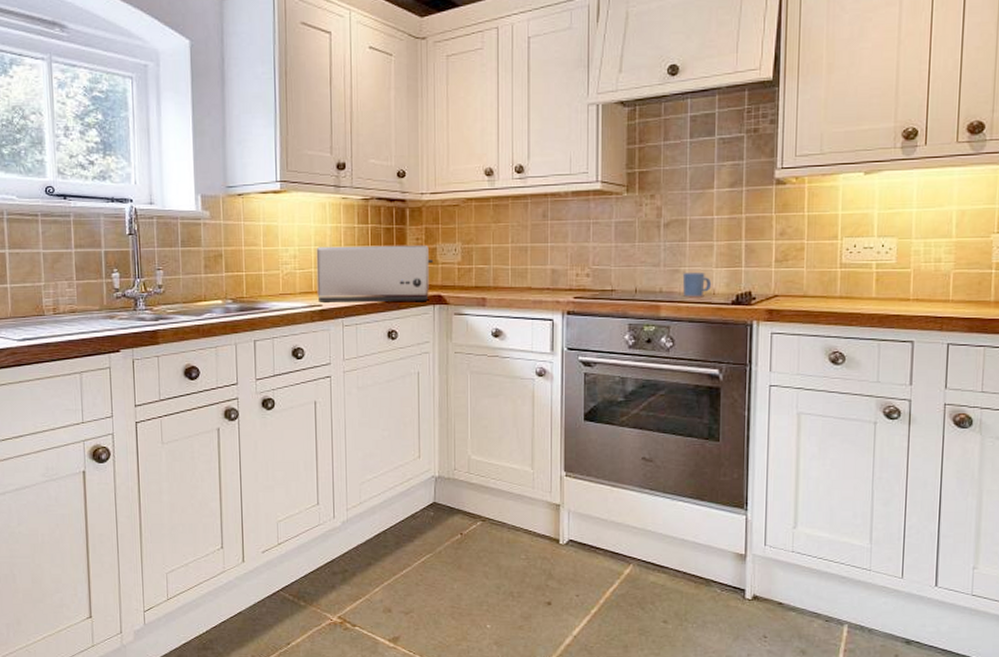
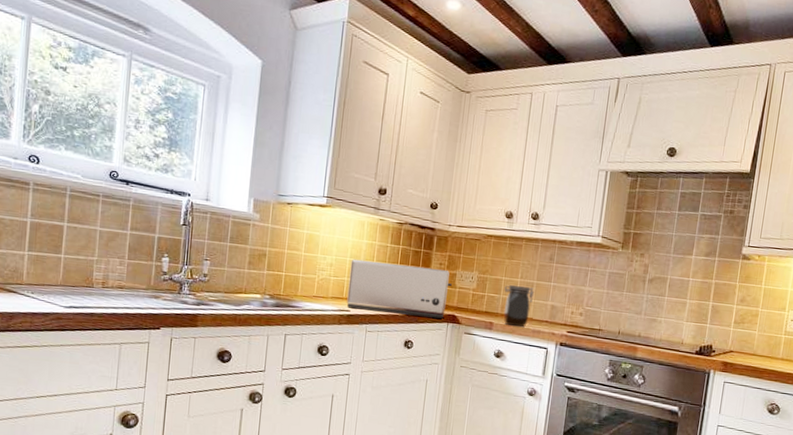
jar: none [494,251,529,298] -> present [503,284,534,327]
mug: present [682,273,712,298] -> none [657,323,682,345]

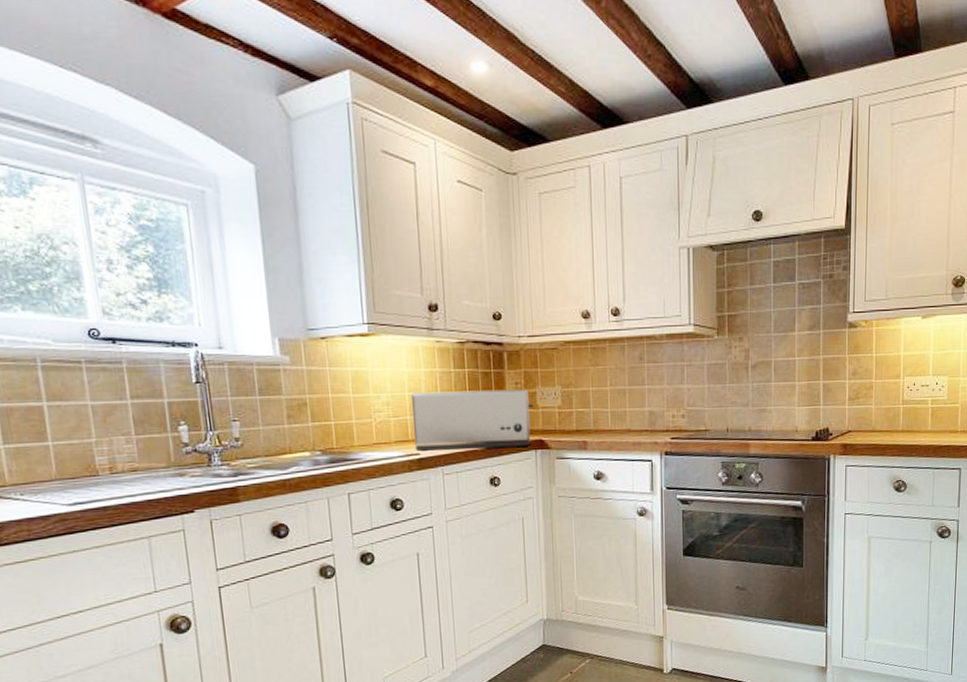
jar: present [503,284,534,327] -> none [593,394,627,441]

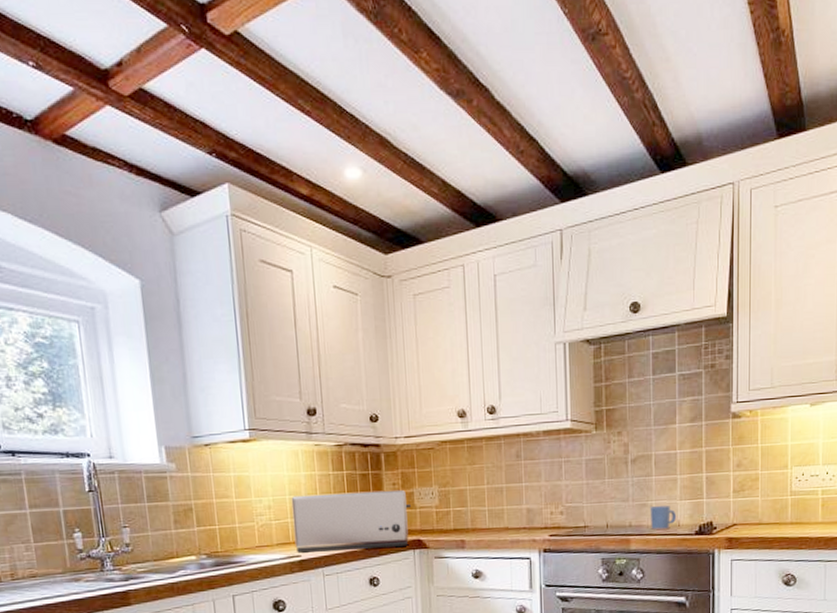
mug: none [769,411,795,436] -> present [650,506,677,531]

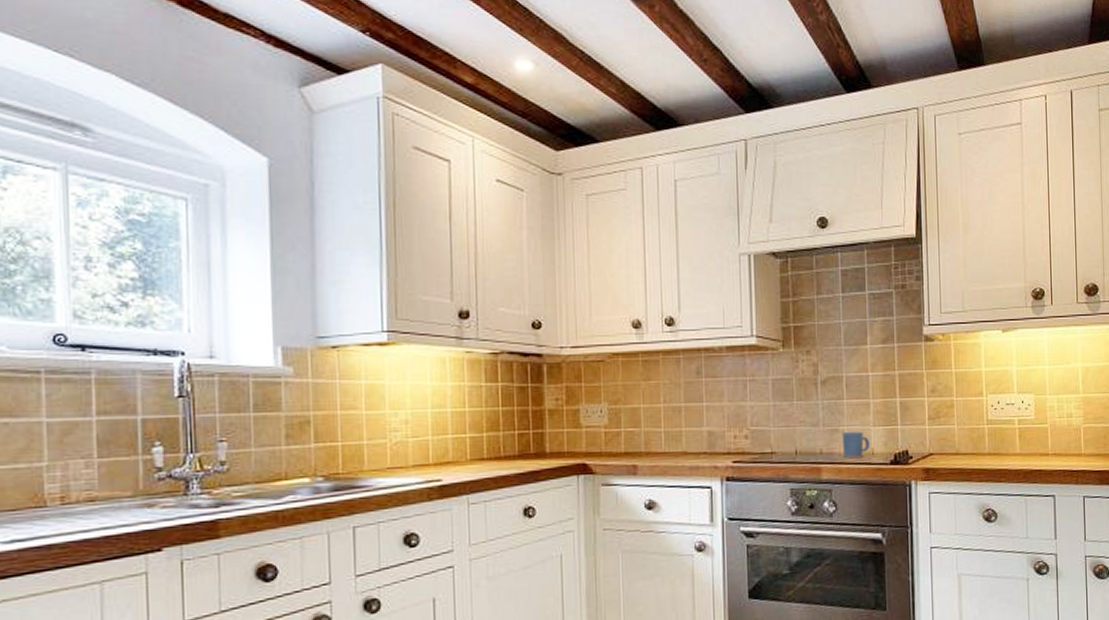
toaster: present [291,489,411,553] -> none [433,405,576,477]

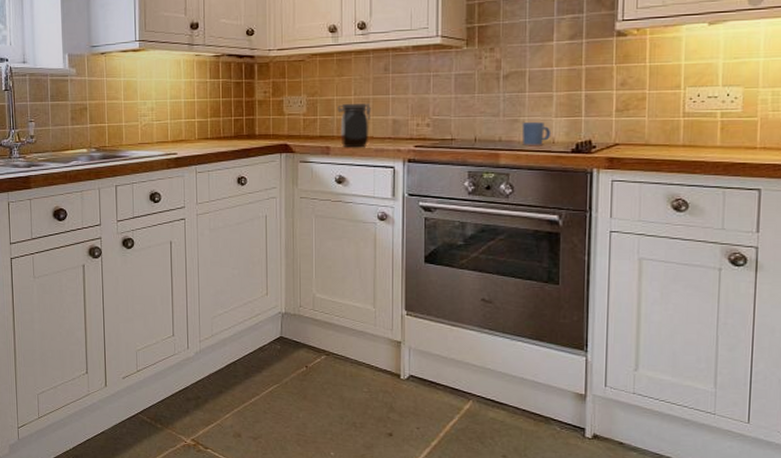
jar: none [645,412,683,465] -> present [337,103,371,147]

